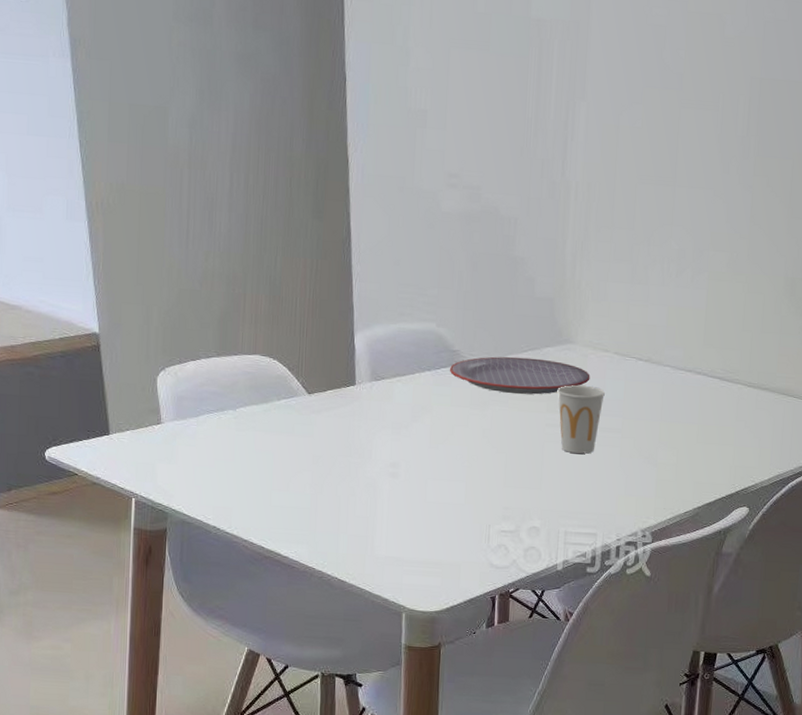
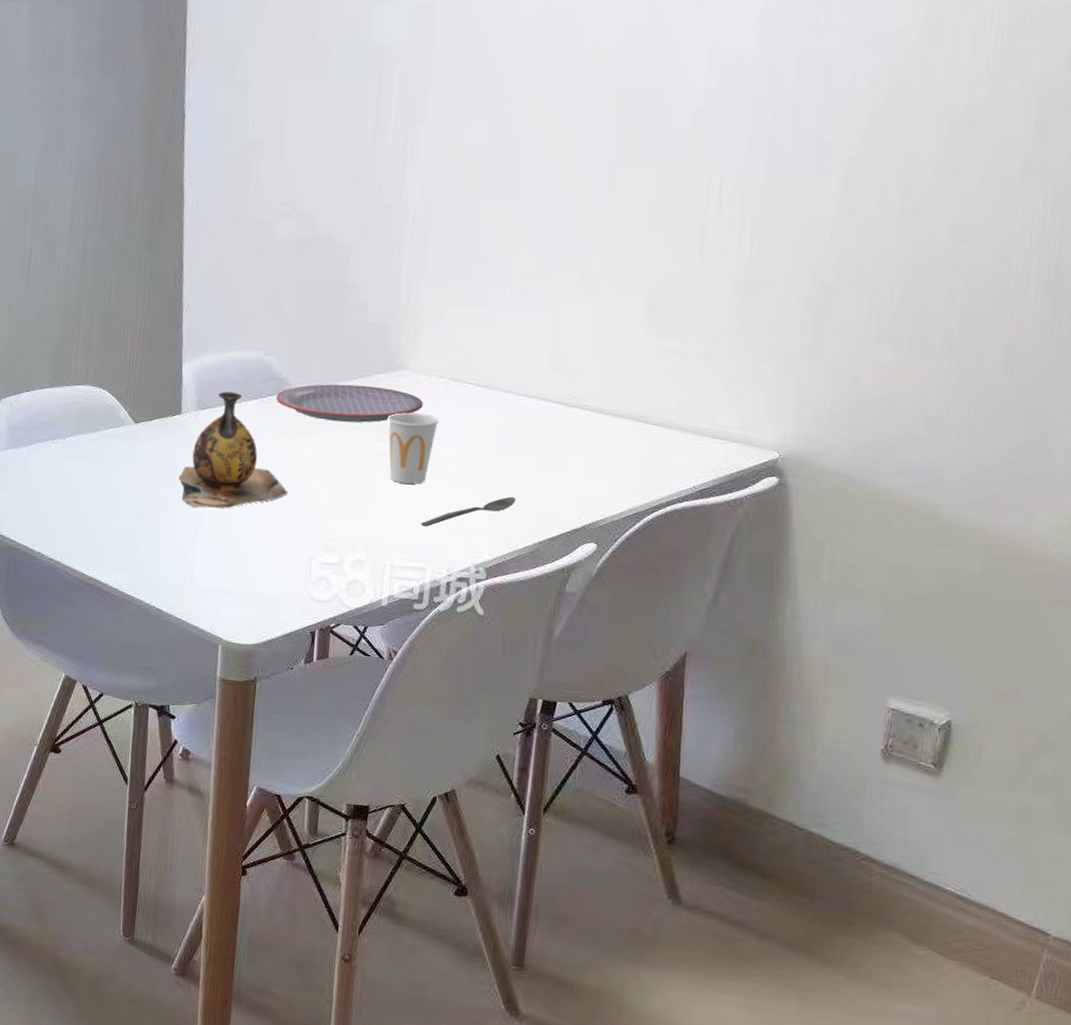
vase: none [355,363,464,480] -> present [178,391,288,509]
spoon: none [591,464,677,495] -> present [421,496,516,528]

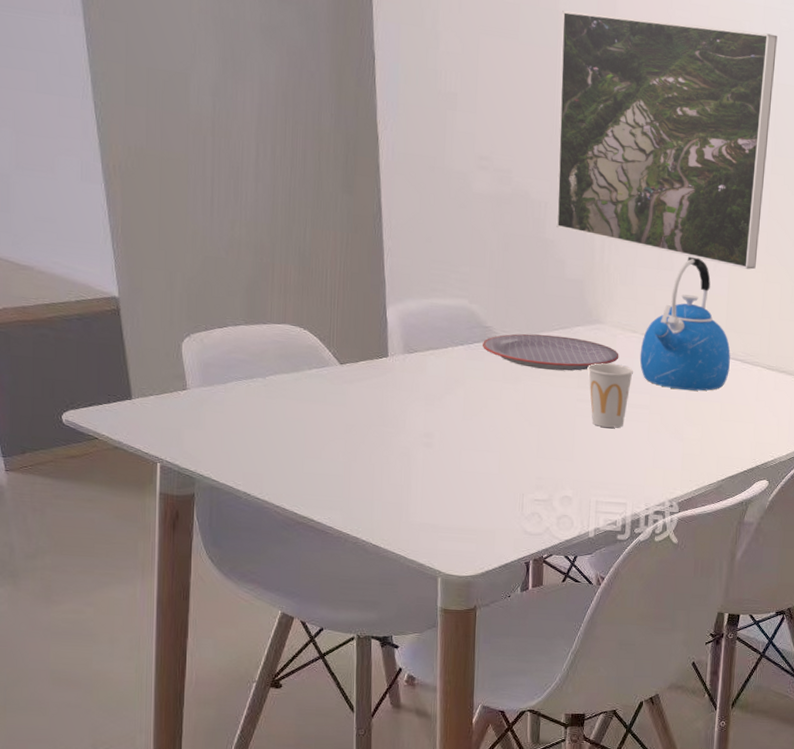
vase: present [178,391,288,509] -> none [389,336,498,449]
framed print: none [360,34,621,300] -> present [556,10,777,270]
spoon: present [421,496,516,528] -> none [621,440,702,467]
kettle: none [446,290,554,441] -> present [639,256,731,391]

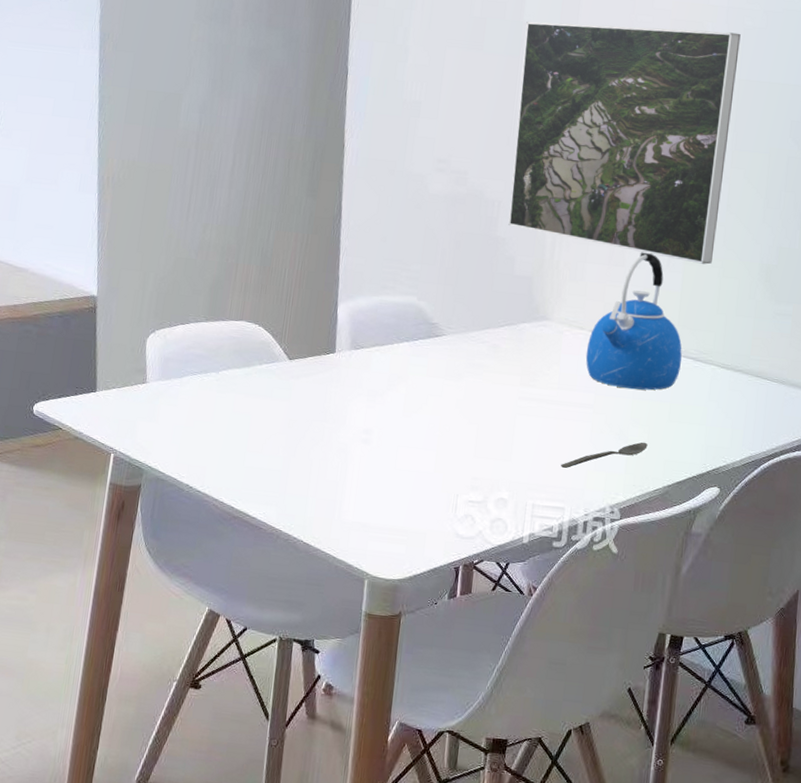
plate: present [482,333,619,371] -> none [427,330,565,368]
cup: present [587,363,633,428] -> none [531,360,578,428]
spoon: none [621,440,702,467] -> present [561,441,648,469]

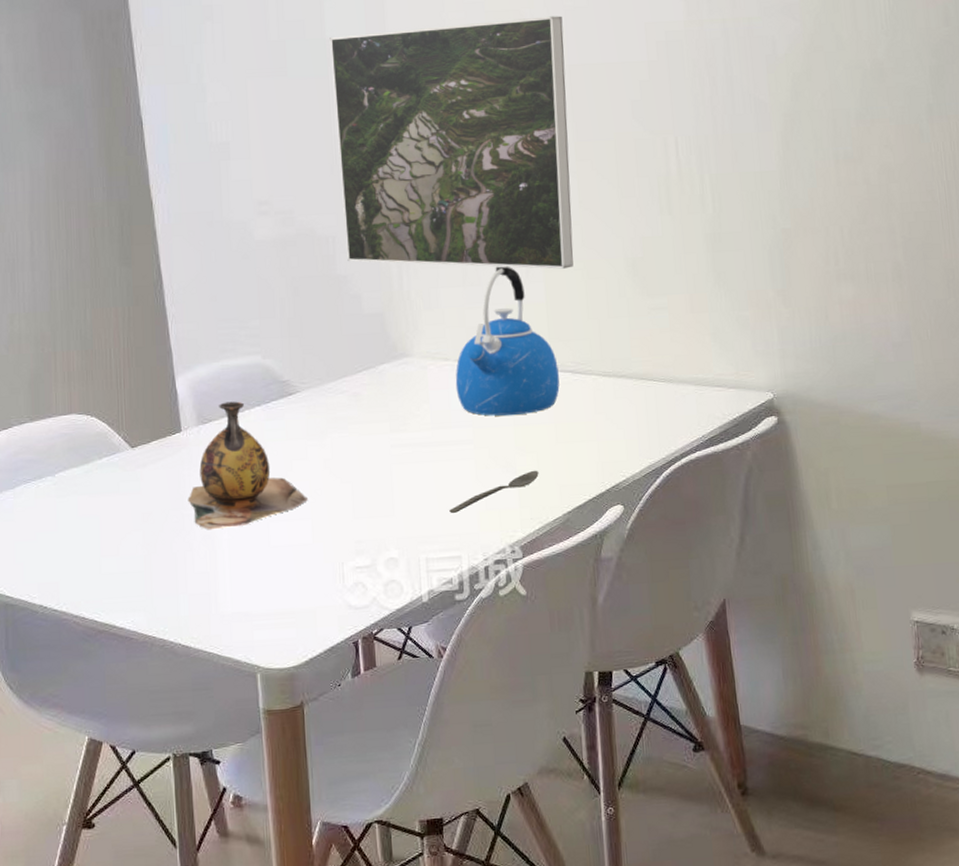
vase: none [330,333,436,446] -> present [188,401,308,529]

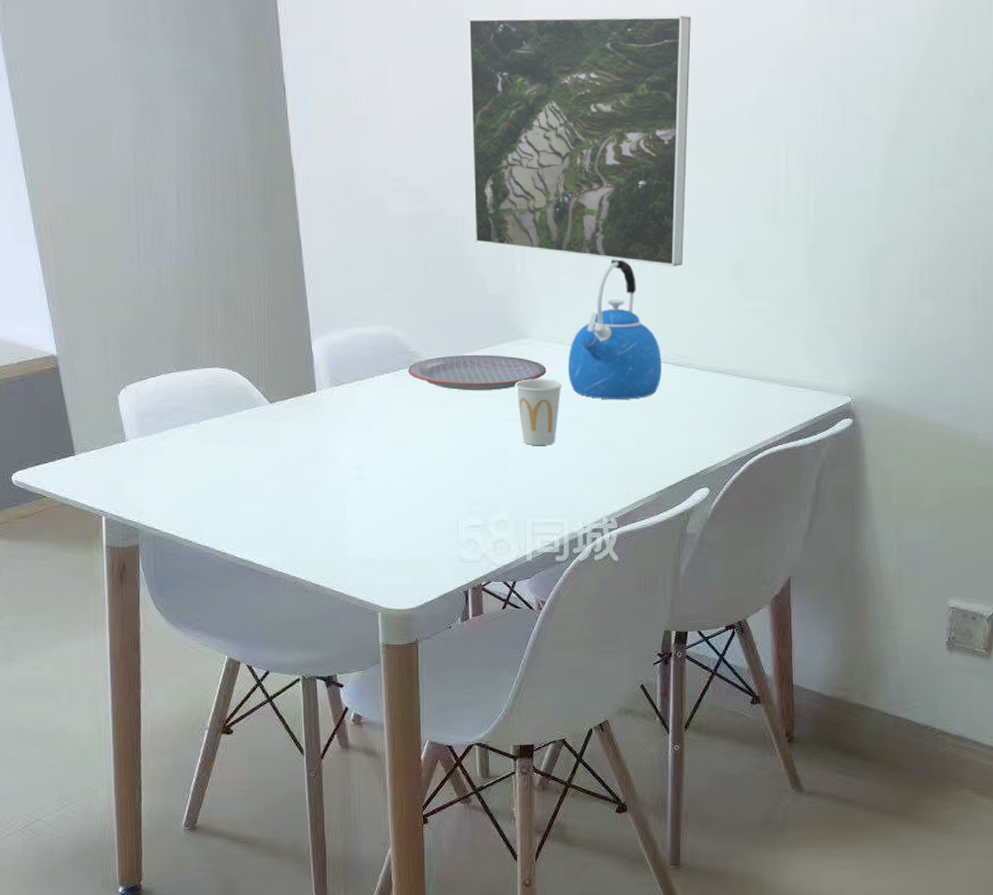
vase: present [188,401,308,529] -> none [320,367,429,482]
plate: none [280,377,433,418] -> present [407,354,547,391]
cup: none [399,399,450,472] -> present [515,379,562,445]
spoon: present [449,470,539,514] -> none [555,451,637,485]

